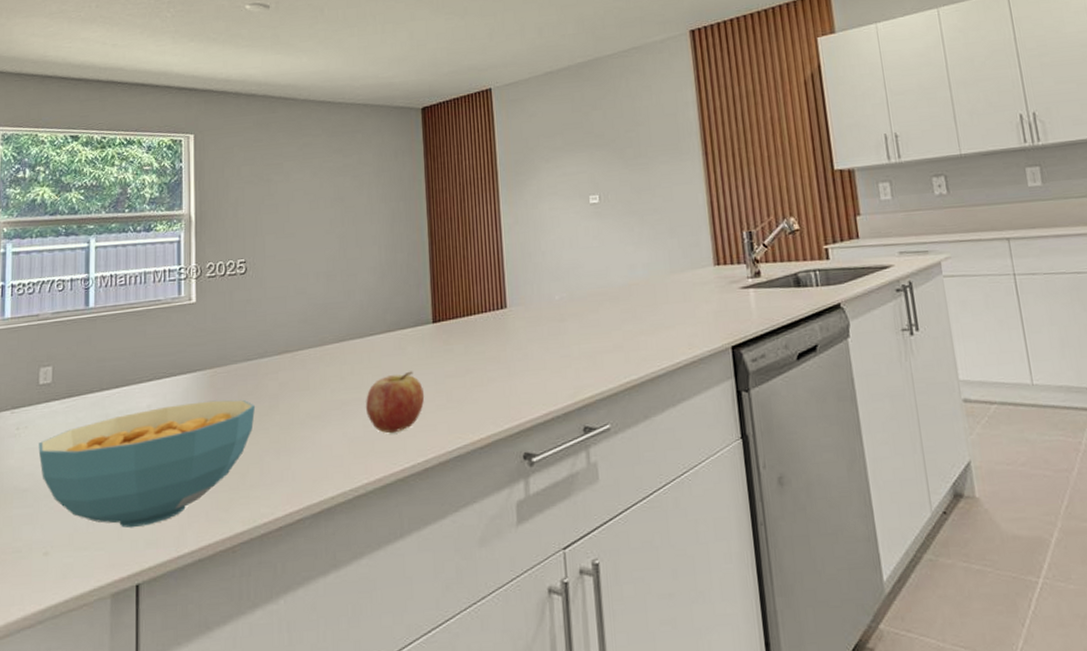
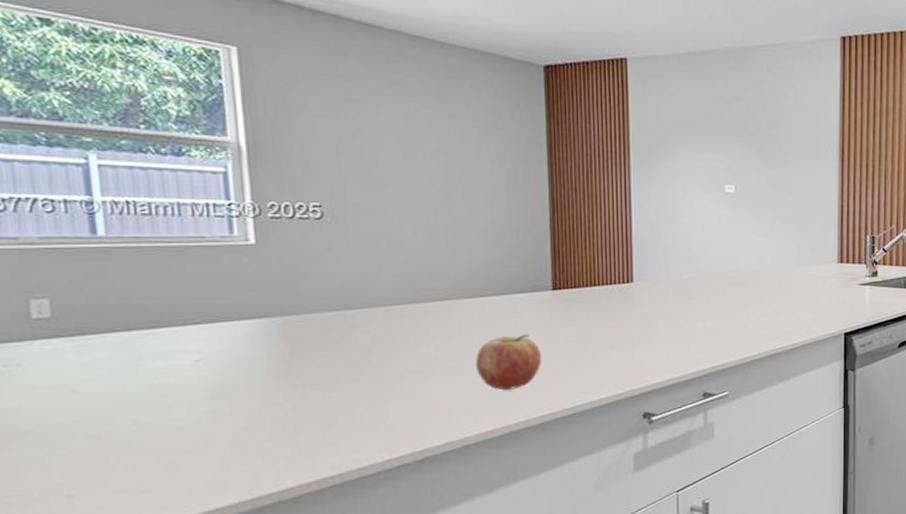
cereal bowl: present [38,399,256,529] -> none [40,349,343,472]

